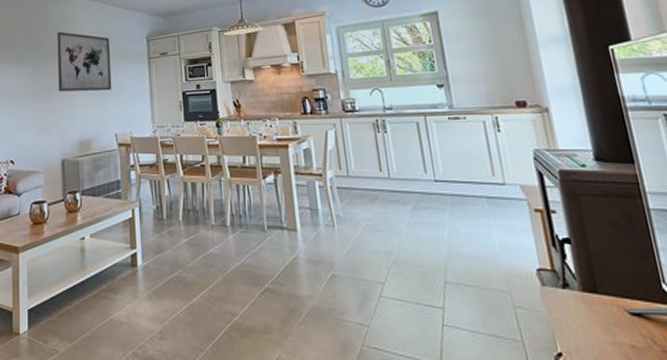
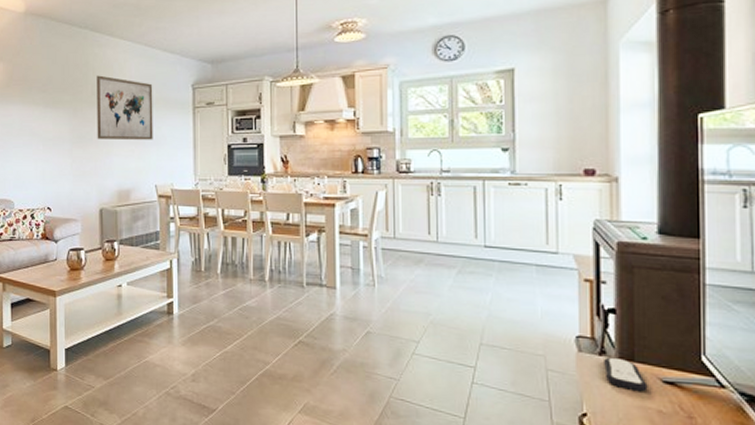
remote control: none [567,289,617,326] -> present [602,357,648,392]

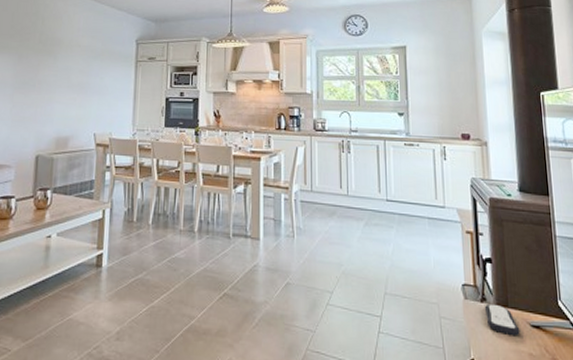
wall art: present [96,75,153,141] -> none [40,25,99,90]

